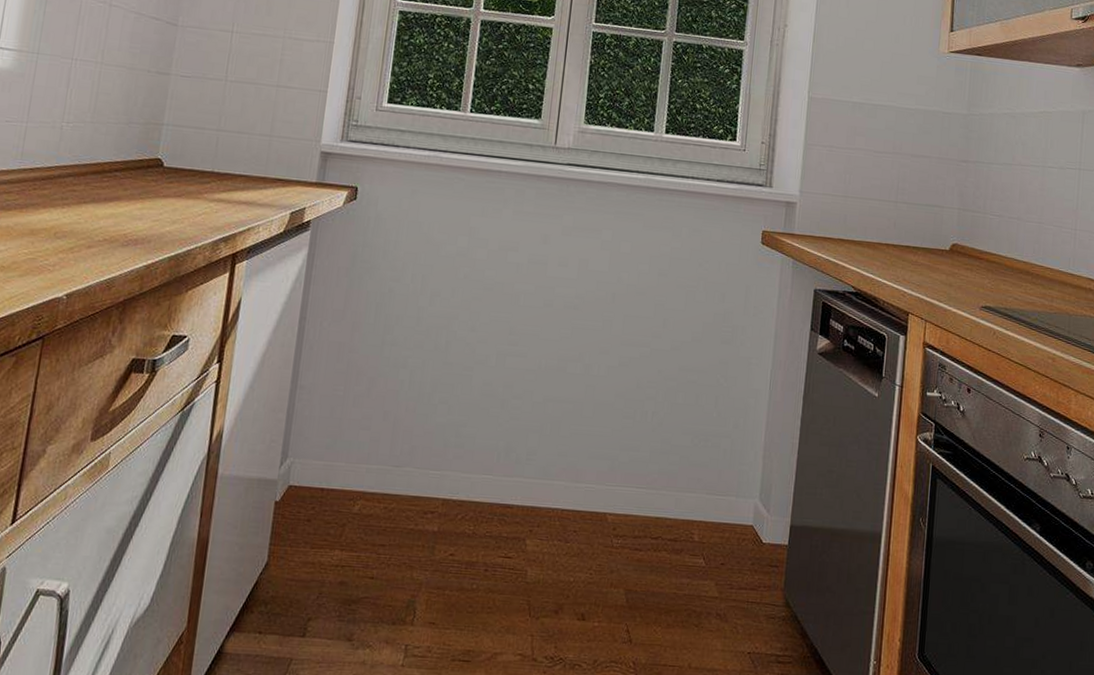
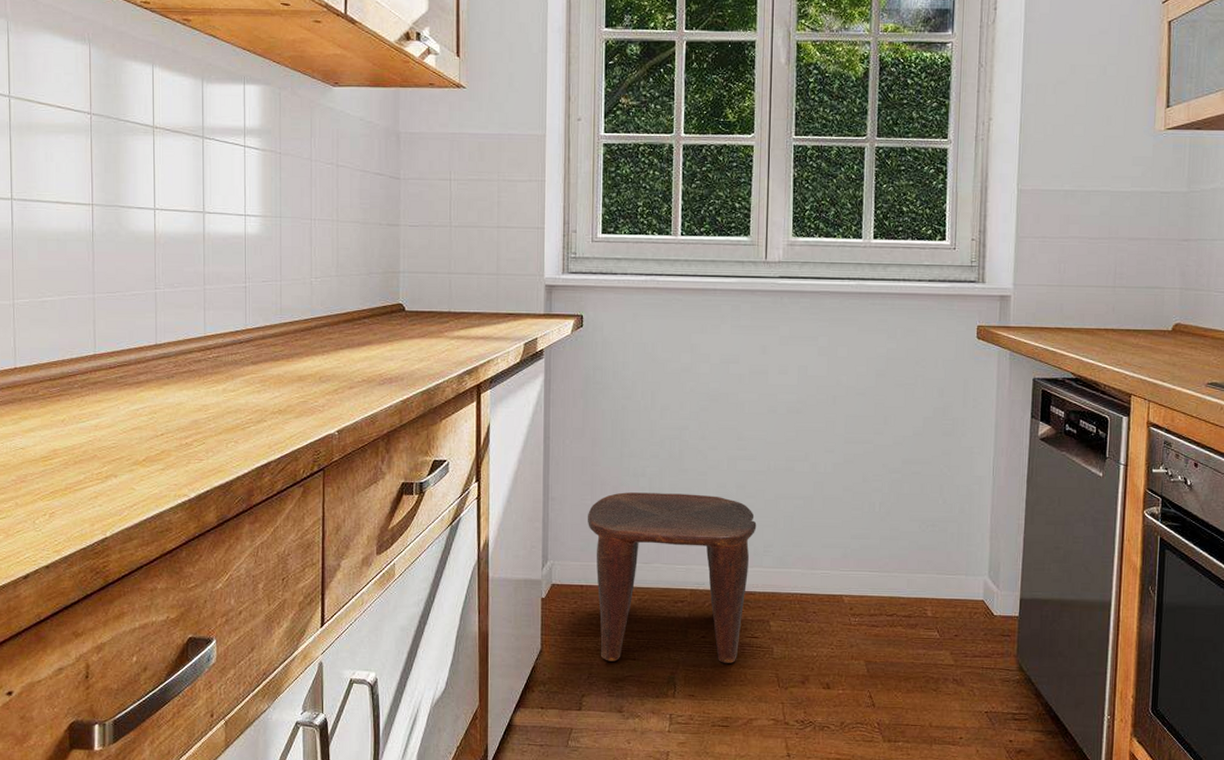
stool: none [334,384,522,587] -> present [587,492,757,663]

